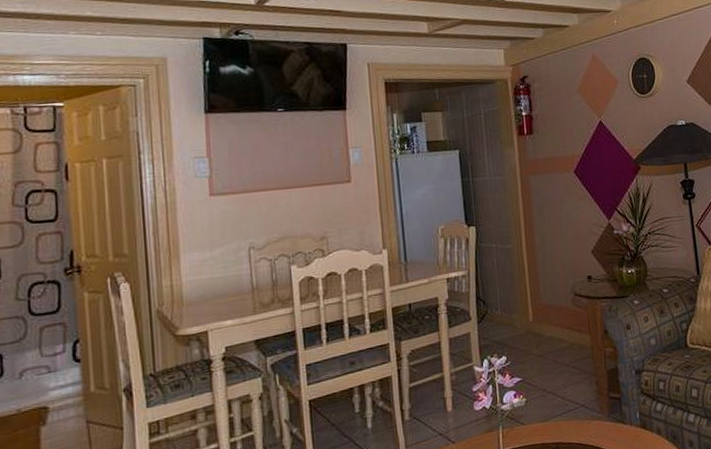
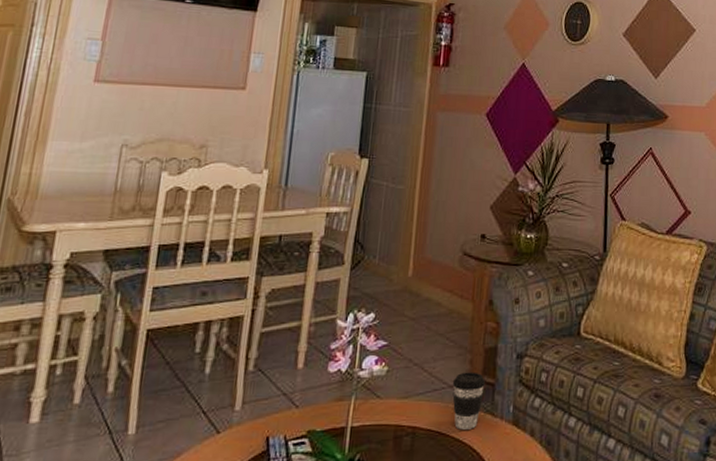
coffee cup: none [584,390,613,439] -> present [452,372,485,430]

